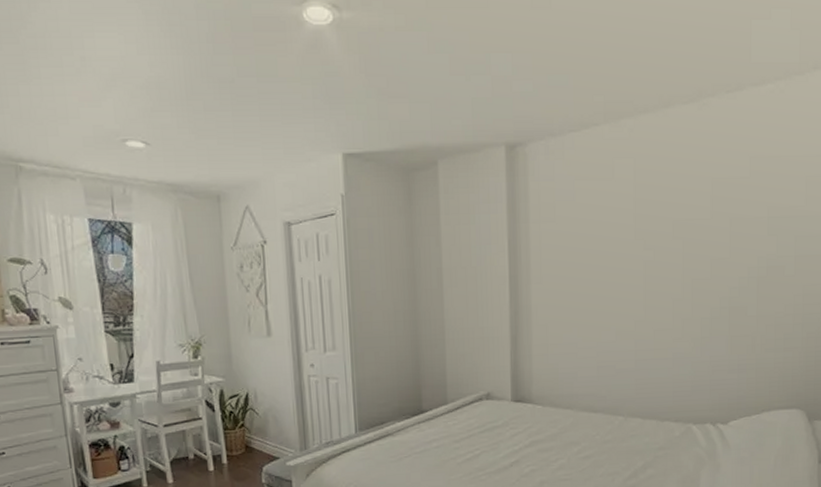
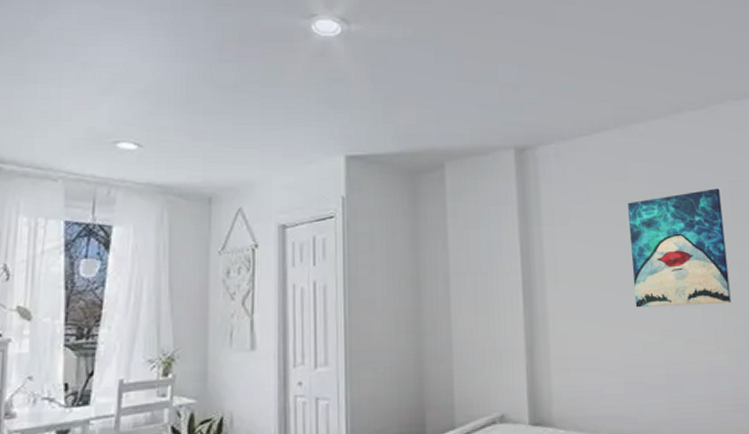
wall art: none [611,185,702,300] -> present [627,188,731,308]

